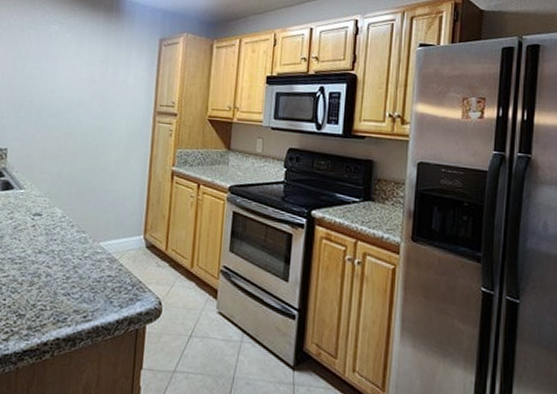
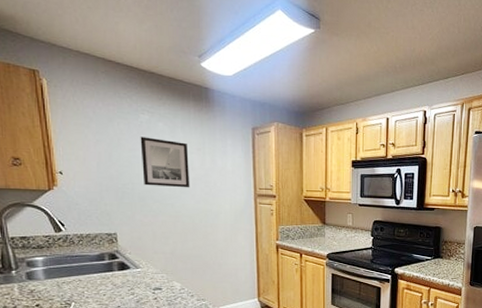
wall art: none [42,47,92,103] -> present [140,136,190,188]

